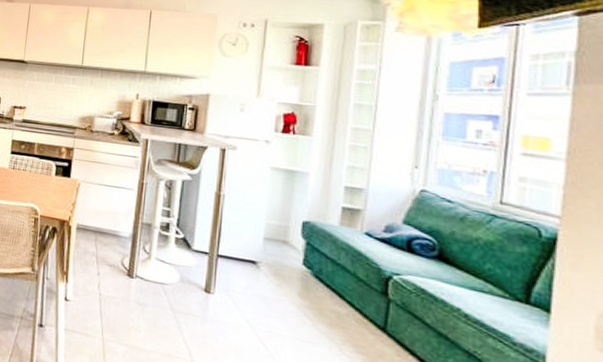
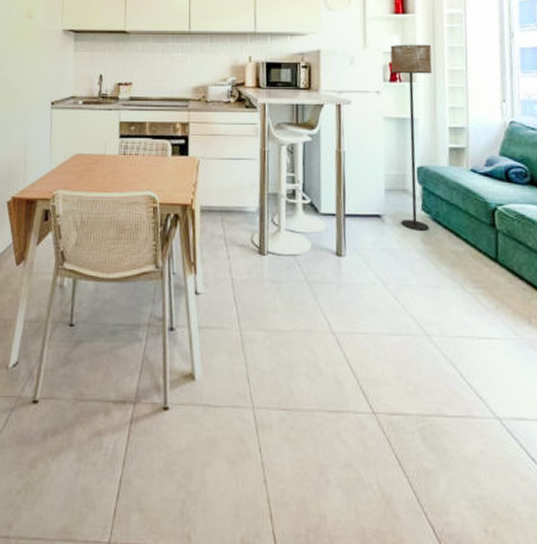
floor lamp: none [277,96,335,286] -> present [390,44,432,231]

